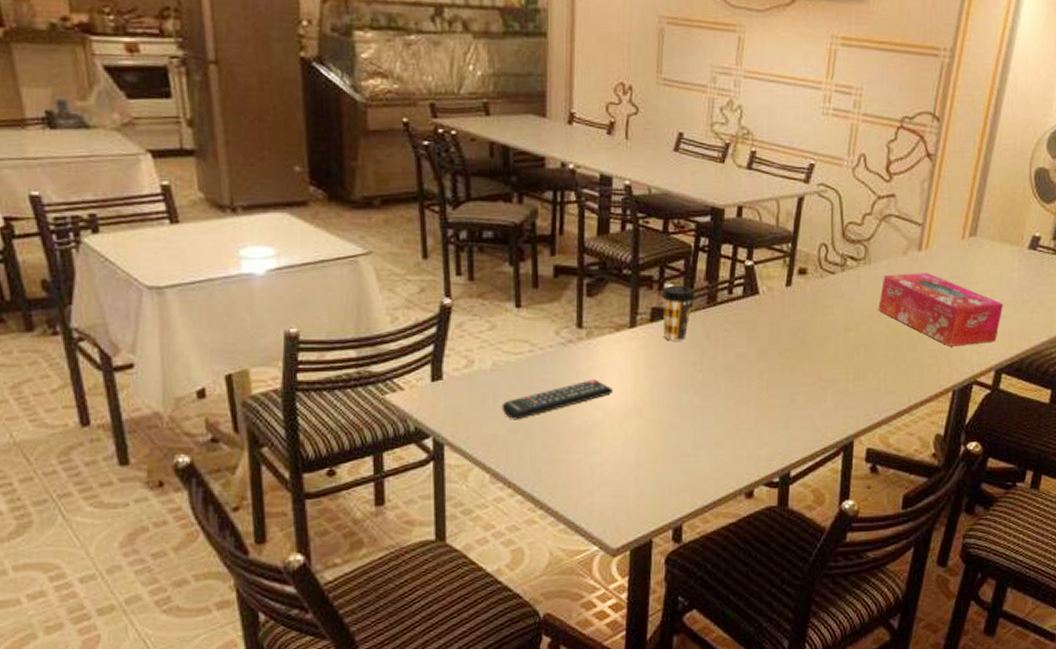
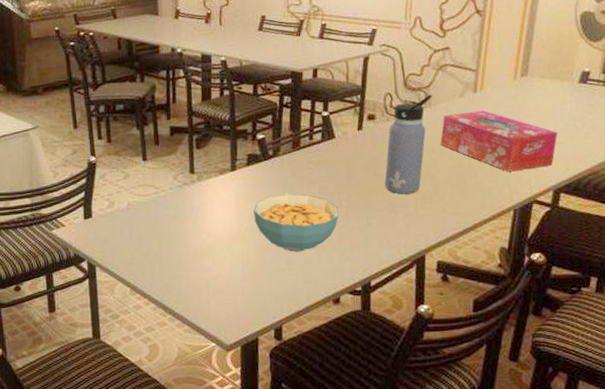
remote control: present [502,379,614,420] -> none [136,213,221,246]
cereal bowl: none [655,361,757,433] -> present [254,194,339,252]
coffee cup: present [661,285,695,341] -> none [254,135,282,180]
water bottle: none [813,249,873,367] -> present [384,94,432,194]

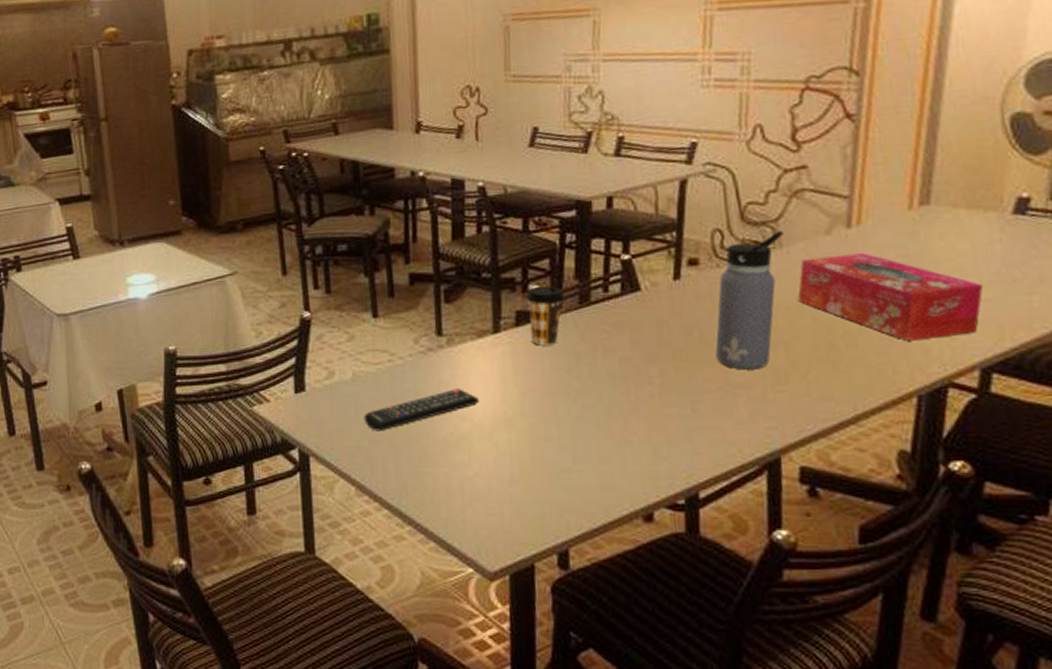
remote control: none [136,213,221,246] -> present [364,388,480,432]
coffee cup: none [254,135,282,180] -> present [525,285,564,346]
cereal bowl: present [254,194,339,252] -> none [525,366,649,446]

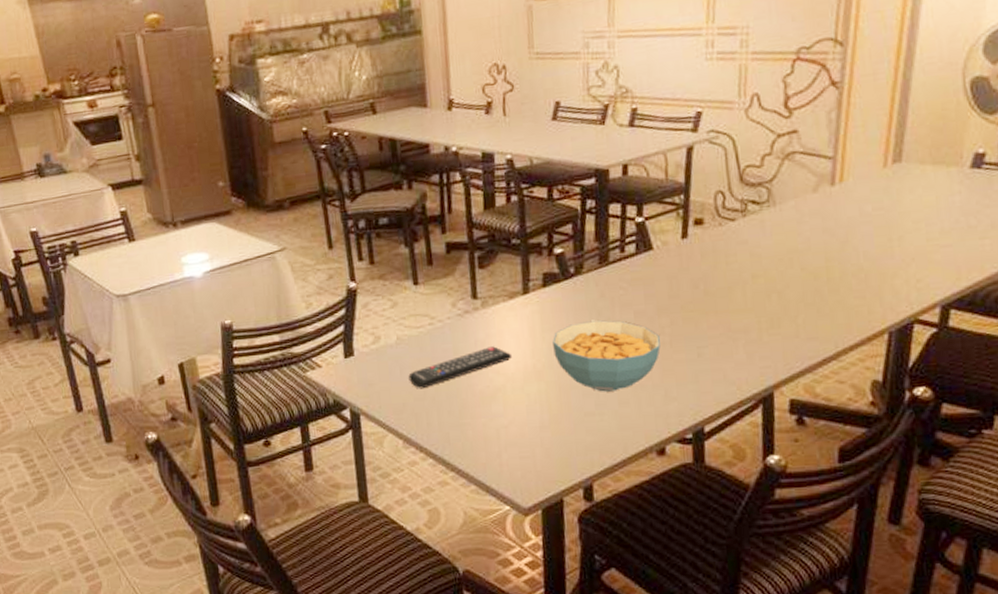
coffee cup: present [525,285,564,346] -> none [551,248,586,304]
cereal bowl: none [525,366,649,446] -> present [552,320,661,392]
water bottle: present [715,230,783,370] -> none [718,190,777,317]
tissue box: present [798,253,984,341] -> none [789,208,945,285]

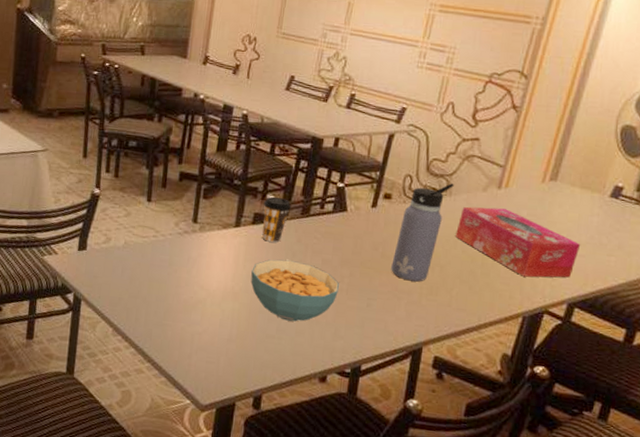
remote control: present [408,346,513,389] -> none [127,264,217,289]
coffee cup: none [551,248,586,304] -> present [262,196,292,243]
water bottle: none [718,190,777,317] -> present [391,183,454,282]
tissue box: none [789,208,945,285] -> present [455,206,581,278]

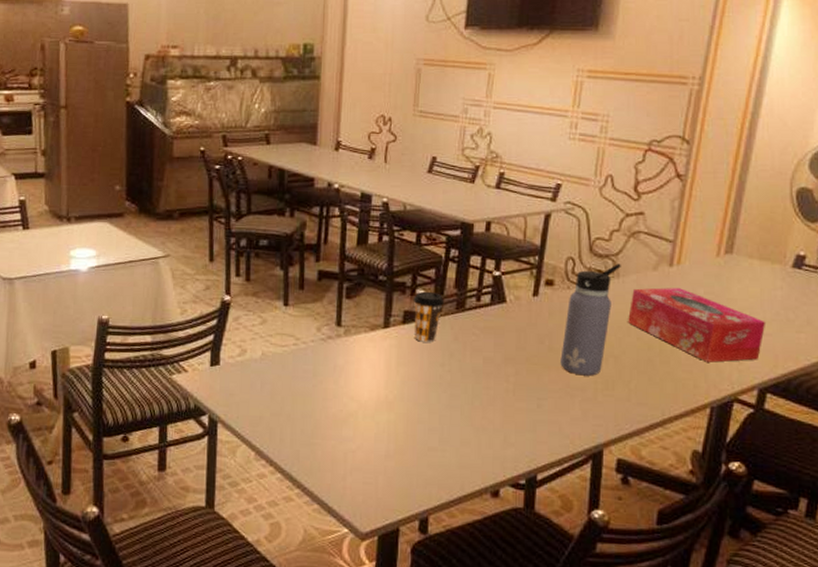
cereal bowl: present [250,259,339,322] -> none [406,361,504,430]

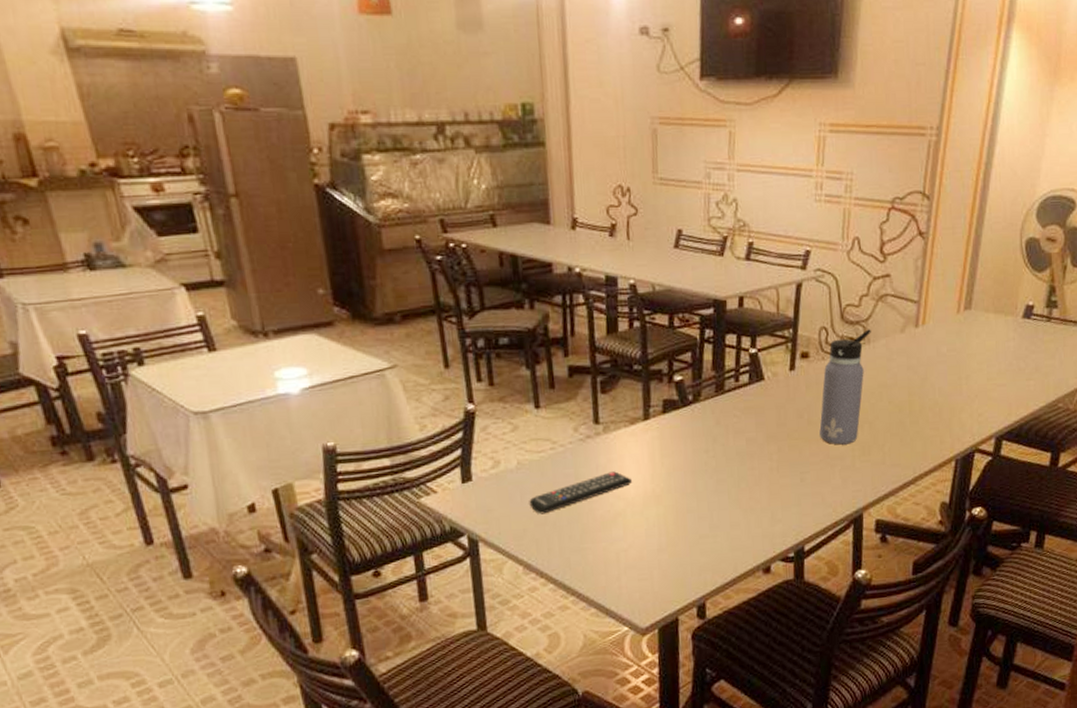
remote control: none [268,373,367,405] -> present [529,471,633,515]
coffee cup: present [413,291,445,342] -> none [671,376,704,430]
tissue box: present [628,287,766,362] -> none [880,348,1001,418]

